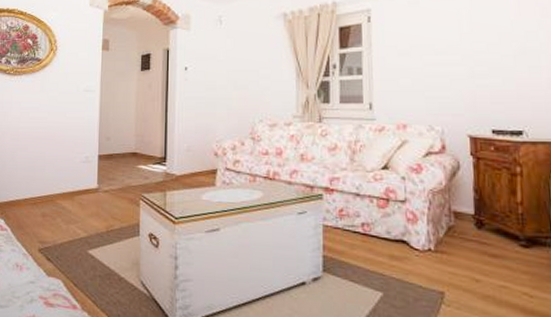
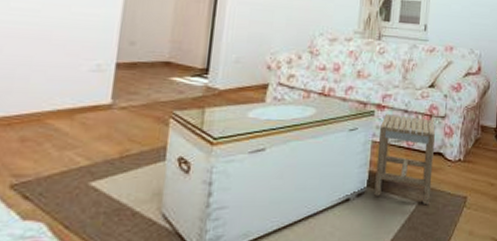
stool: none [330,198,398,298] -> present [374,114,435,205]

